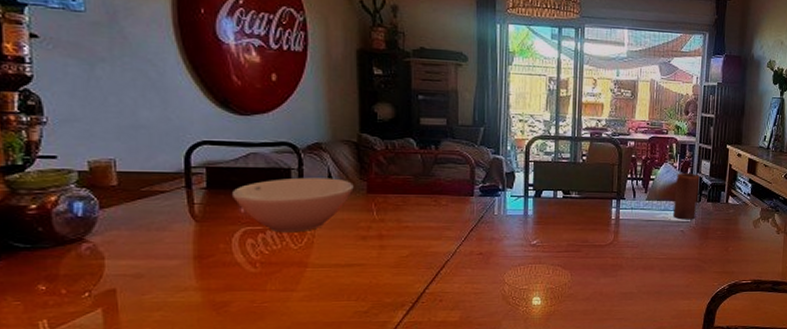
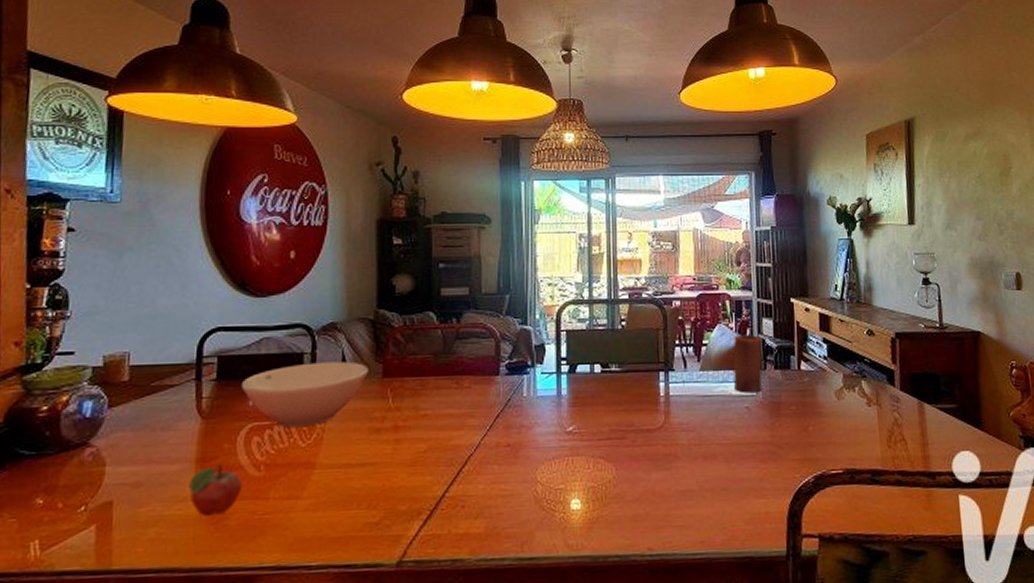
fruit: none [189,260,240,304] -> present [189,463,242,517]

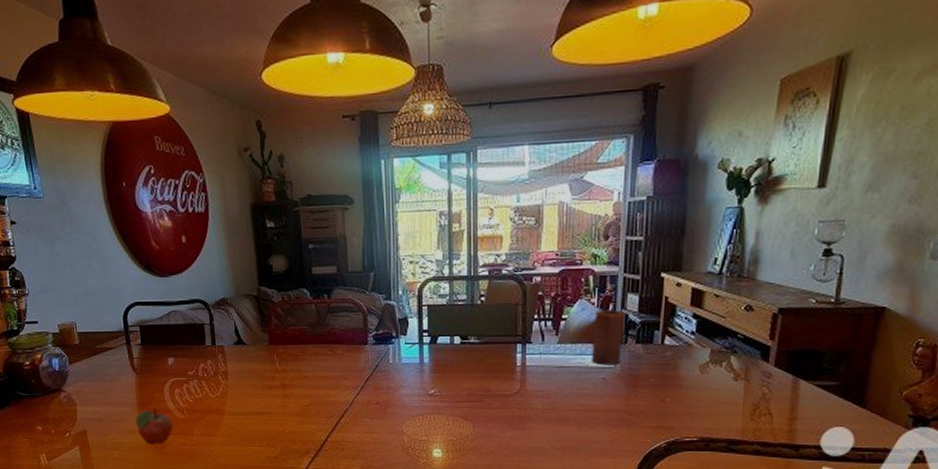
bowl: present [240,361,369,428] -> none [160,331,257,383]

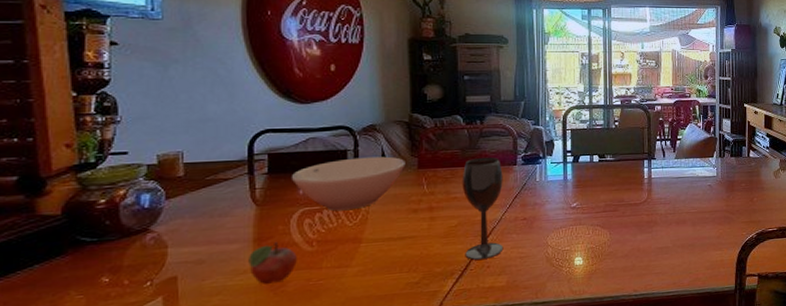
bowl: none [160,331,257,383] -> present [291,156,405,212]
wine glass: none [312,334,357,441] -> present [462,157,504,260]
candle: present [592,310,625,366] -> none [700,132,722,175]

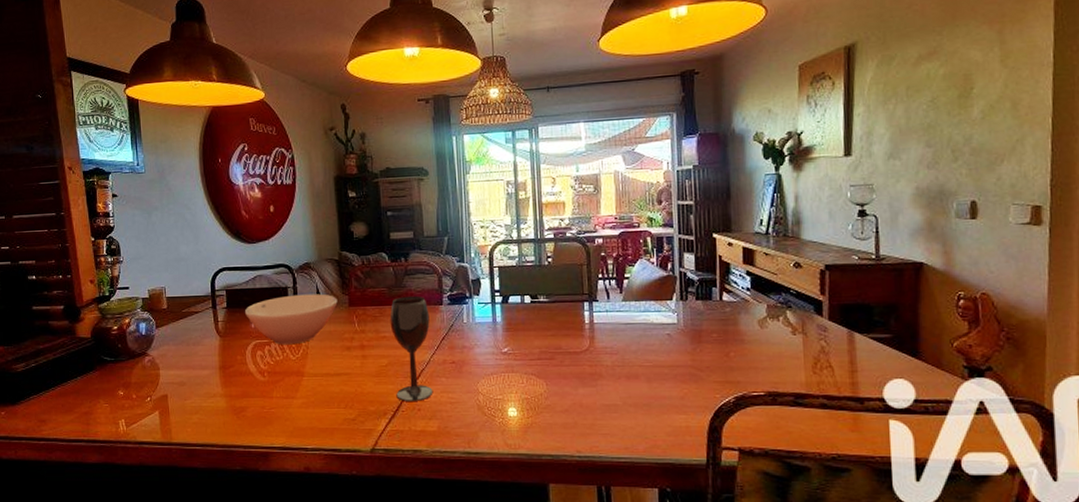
fruit: present [249,241,297,285] -> none [216,370,253,409]

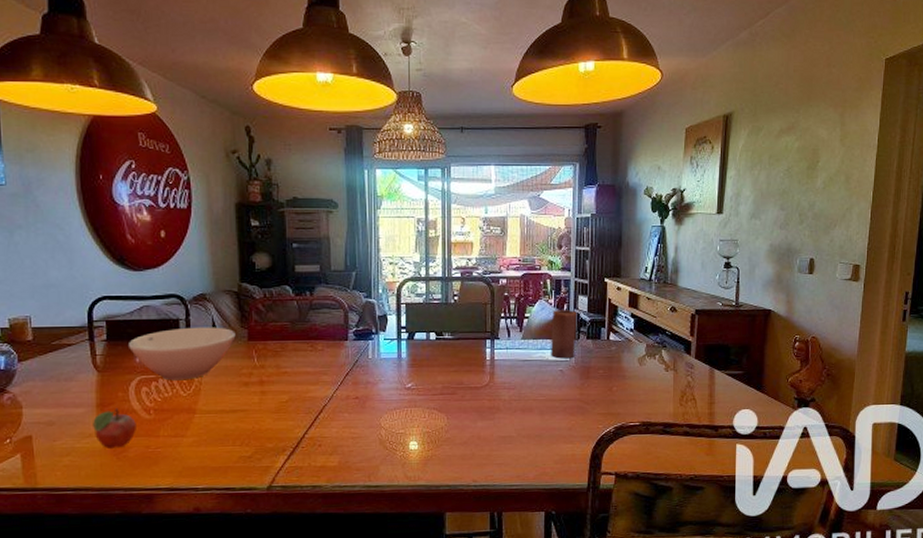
fruit: none [216,370,253,409] -> present [93,407,136,450]
wine glass: present [389,295,433,401] -> none [292,330,335,437]
candle: none [655,269,684,322] -> present [551,310,577,359]

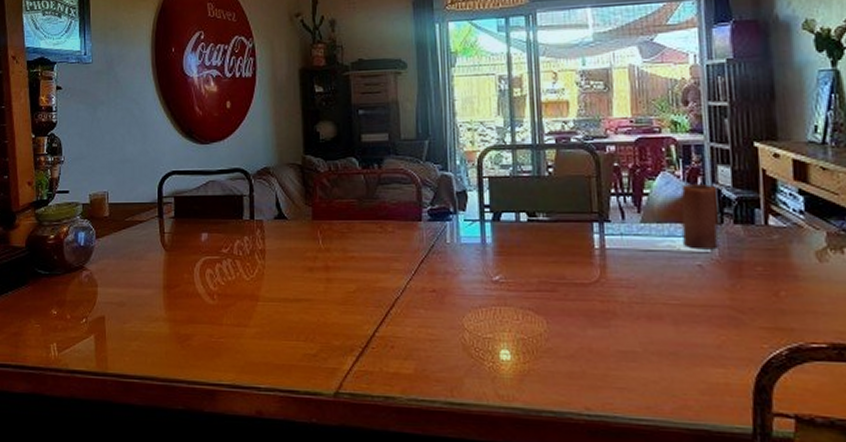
fruit: present [93,407,136,450] -> none [160,290,200,336]
bowl: present [127,327,236,381] -> none [194,204,300,263]

